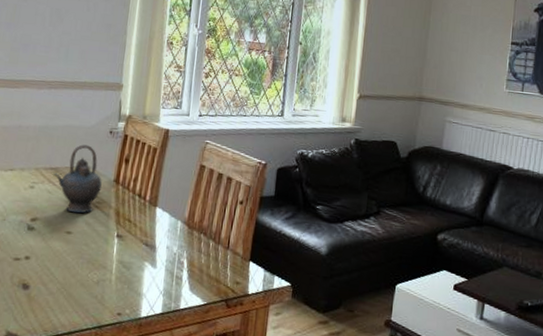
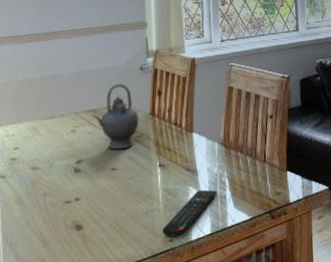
remote control: none [111,267,174,312] -> present [162,189,217,238]

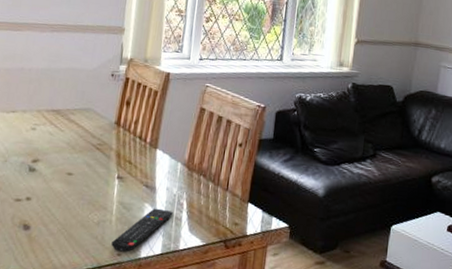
teapot: present [92,84,140,150] -> none [55,87,104,155]

